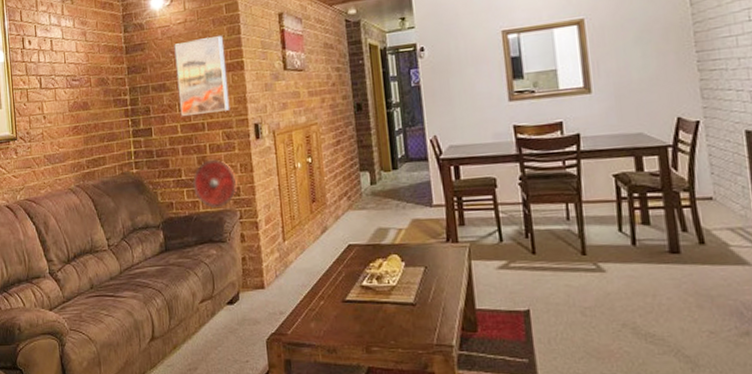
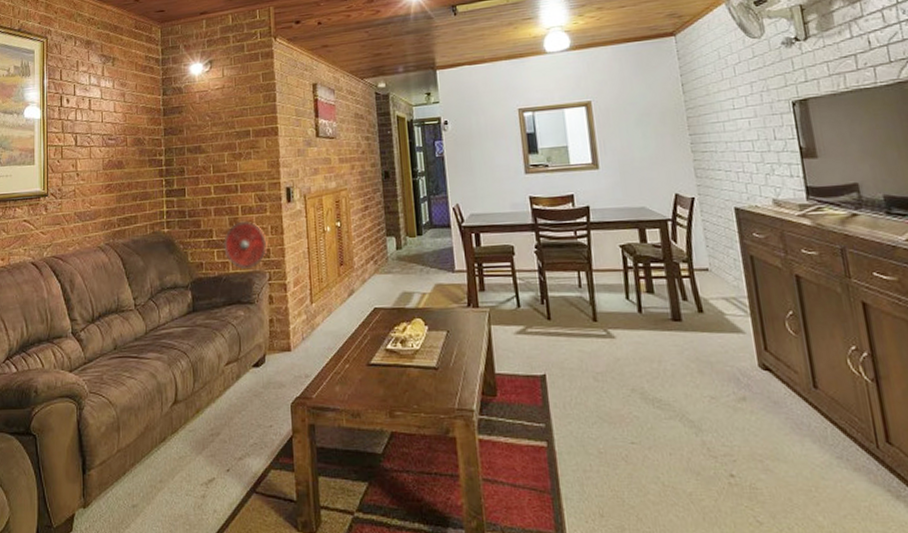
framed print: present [174,36,230,117] -> none [211,102,263,179]

